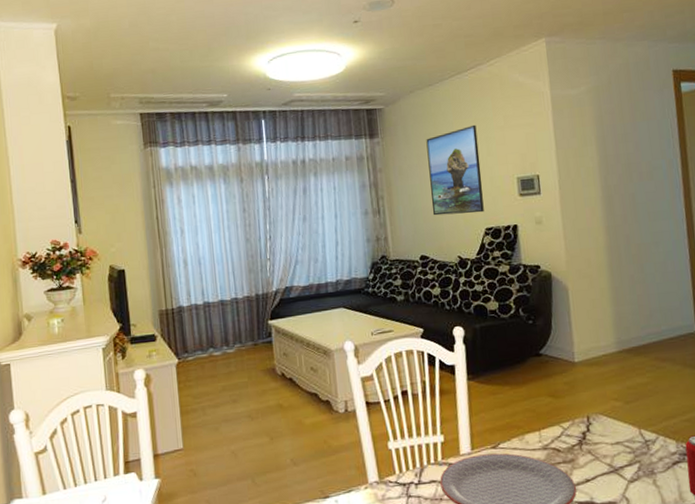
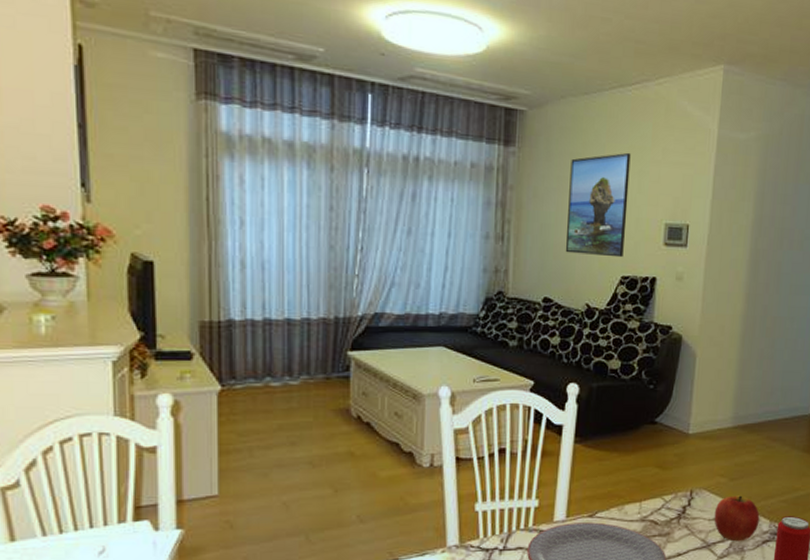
apple: none [615,418,665,465] -> present [714,495,760,542]

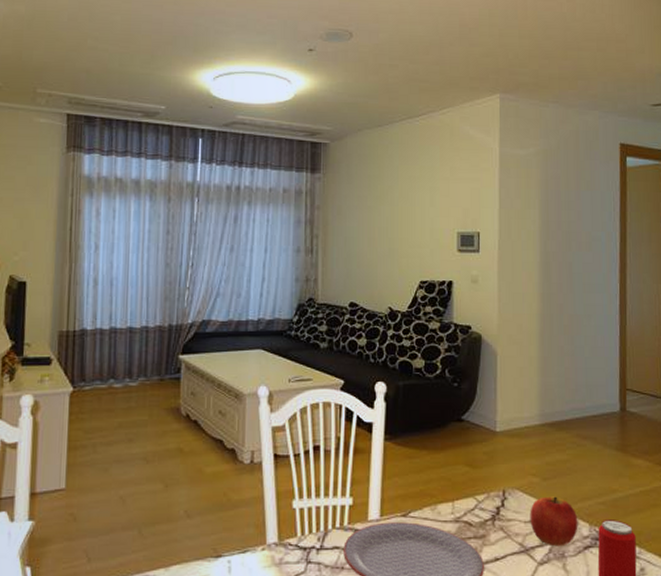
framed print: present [565,152,631,258] -> none [367,172,422,264]

